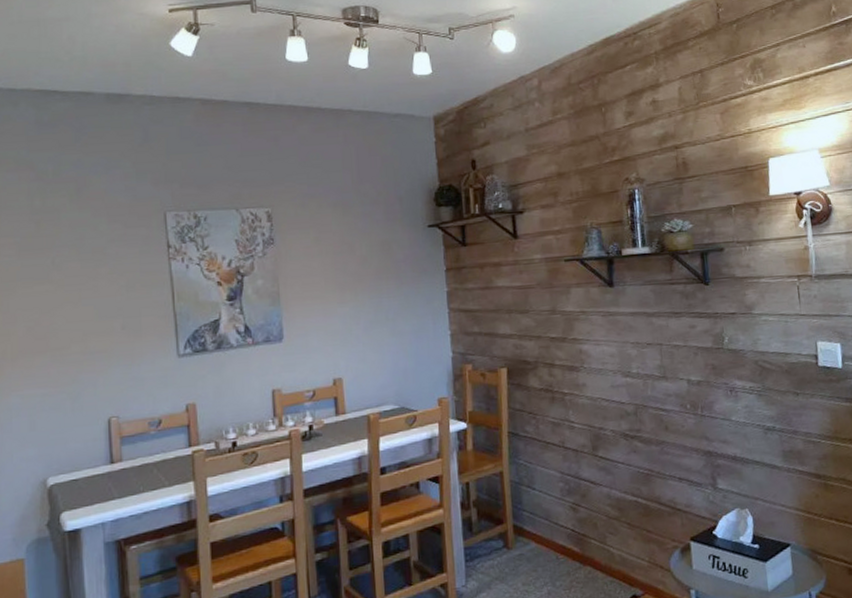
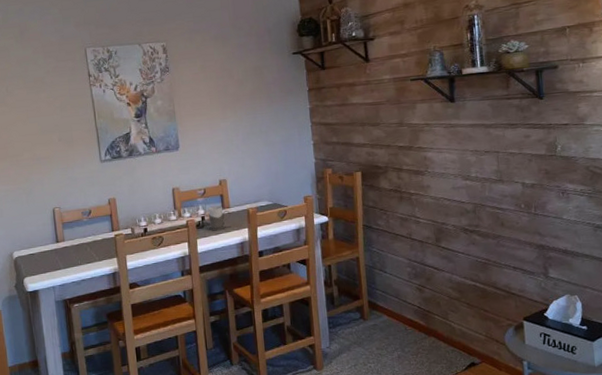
mug: none [317,411,346,444] -> present [208,206,231,231]

